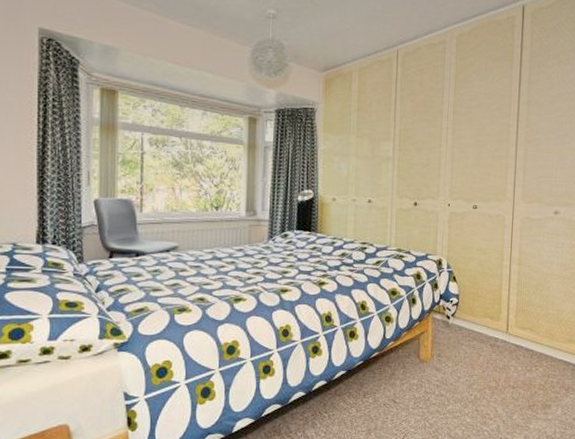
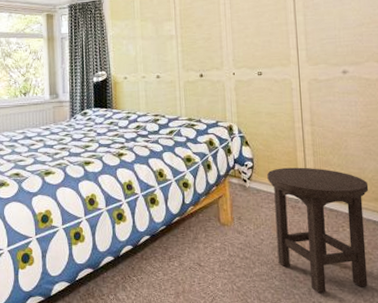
stool: none [471,306,564,430] -> present [267,167,369,293]

